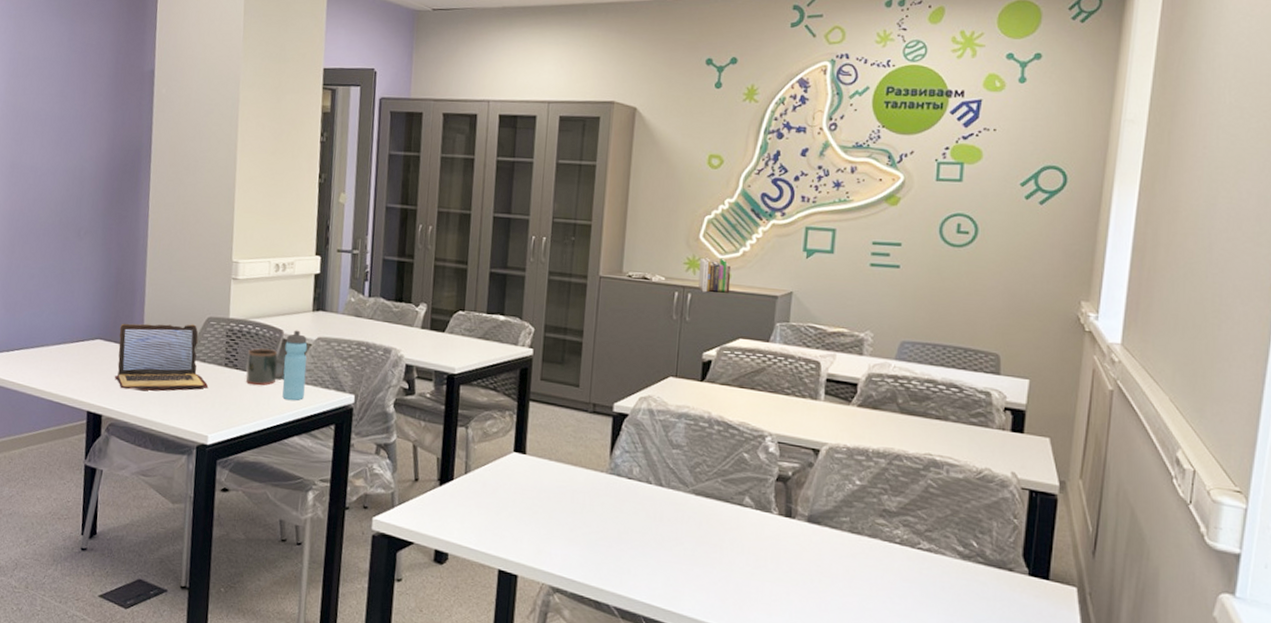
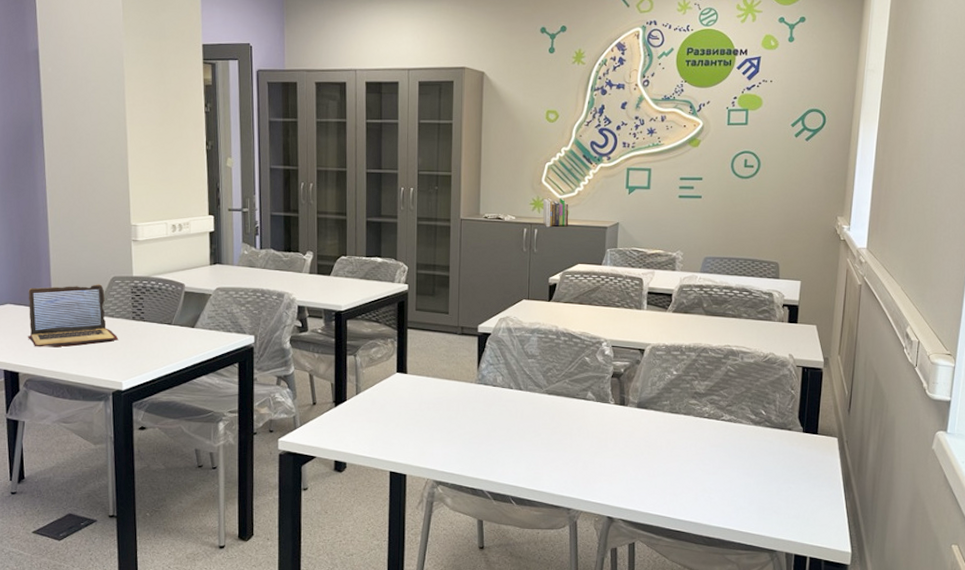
mug: present [245,348,286,386] -> none [152,300,189,335]
water bottle: present [282,330,308,401] -> none [187,282,209,345]

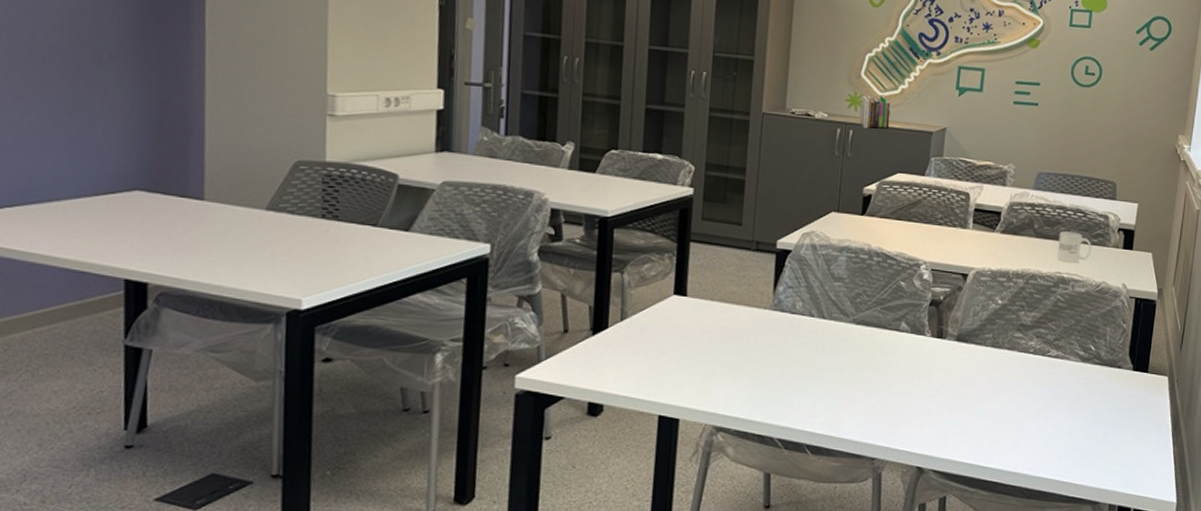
laptop: present [28,284,119,347] -> none [165,169,301,251]
mug: none [726,309,758,337] -> present [1057,231,1092,263]

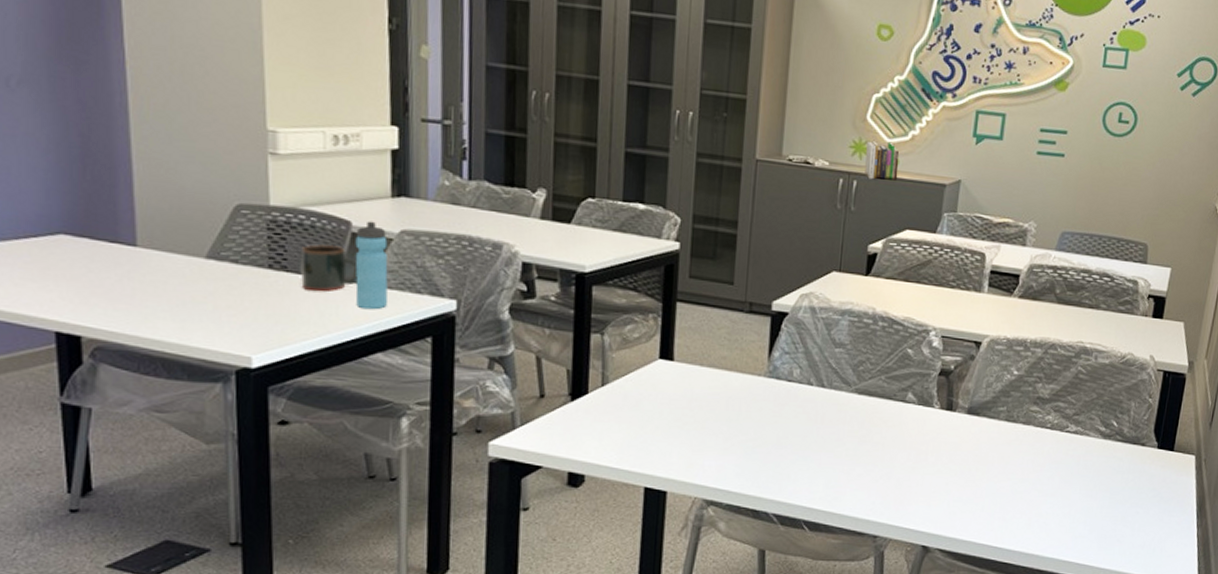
mug: none [349,195,403,239] -> present [300,244,358,292]
water bottle: none [399,173,430,254] -> present [355,221,389,310]
mug: present [1057,231,1092,263] -> none [1080,297,1119,332]

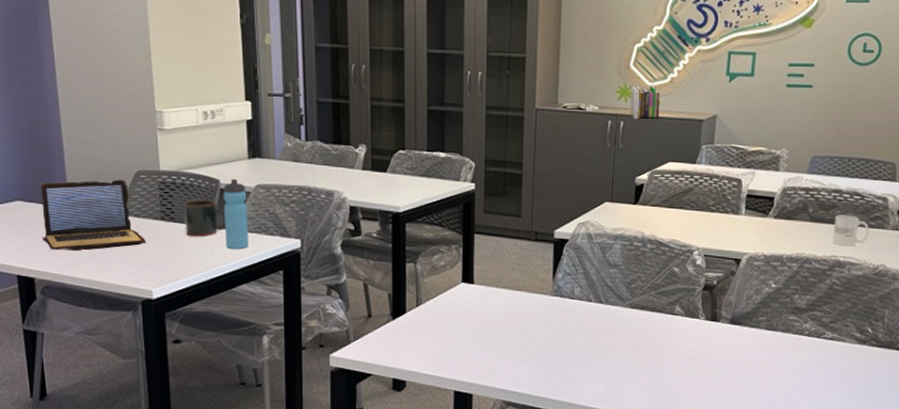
laptop: none [95,211,247,303] -> present [40,179,147,250]
mug: none [1080,297,1119,332] -> present [833,215,870,247]

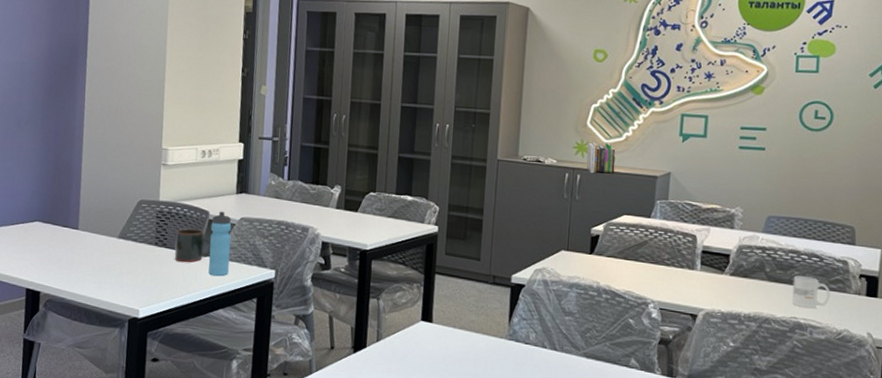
laptop: present [40,179,147,250] -> none [52,206,140,269]

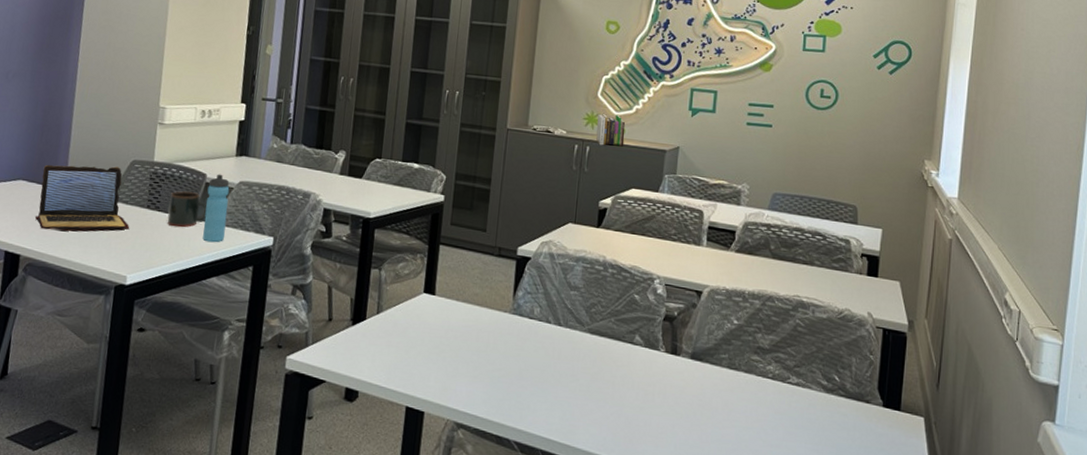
laptop: none [52,206,140,269] -> present [35,164,130,232]
mug: present [792,275,831,309] -> none [796,253,833,288]

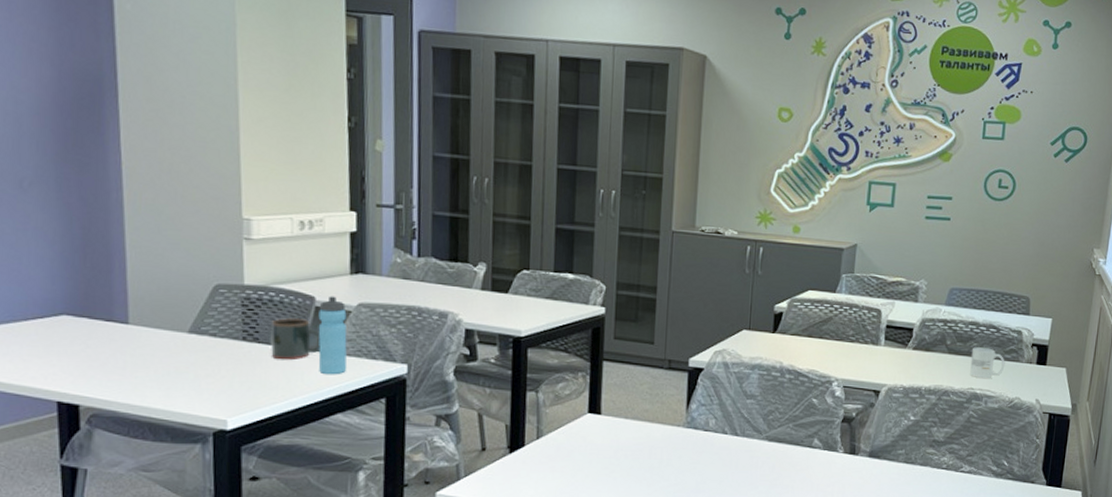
laptop: present [35,164,130,232] -> none [93,293,223,373]
books: present [596,114,625,147] -> none [770,211,801,247]
mug: none [796,253,833,288] -> present [970,347,1005,379]

